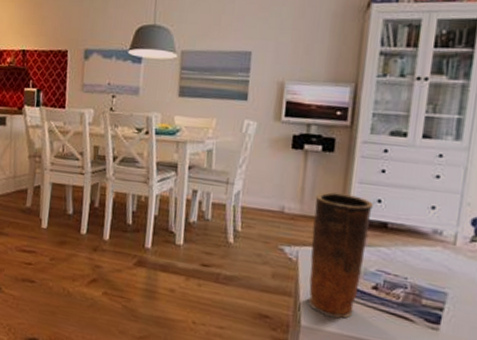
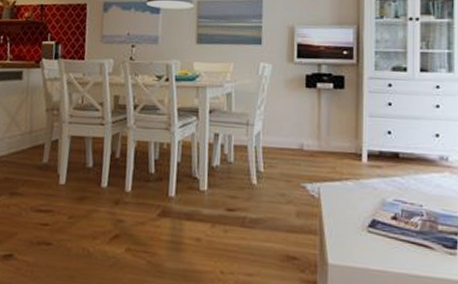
vase: present [307,191,373,319] -> none [331,126,384,253]

